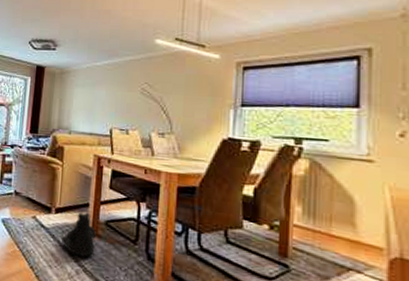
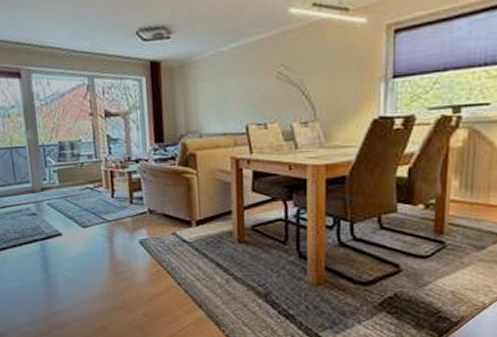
plush toy: present [60,212,97,257] -> none [205,220,244,265]

